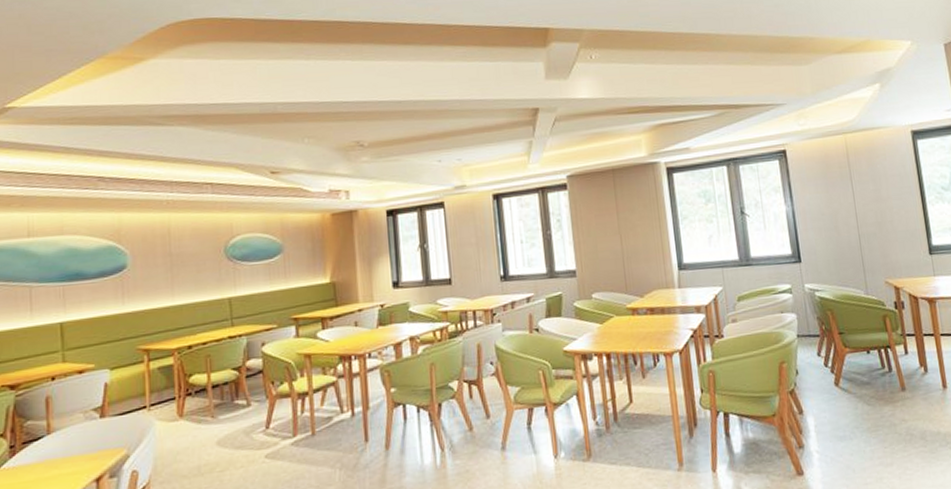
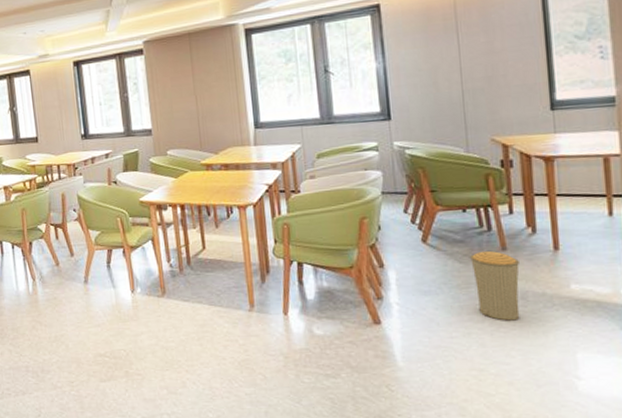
trash can: none [876,391,922,463] -> present [470,250,520,321]

